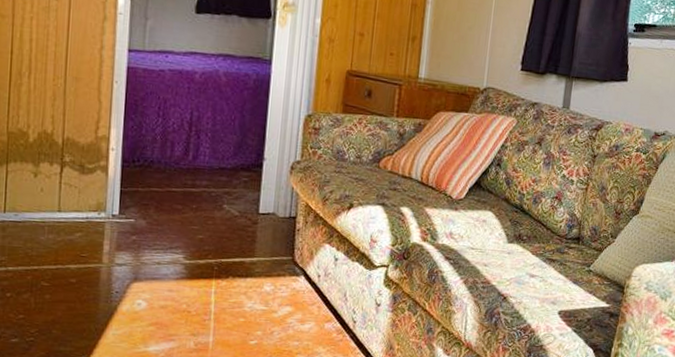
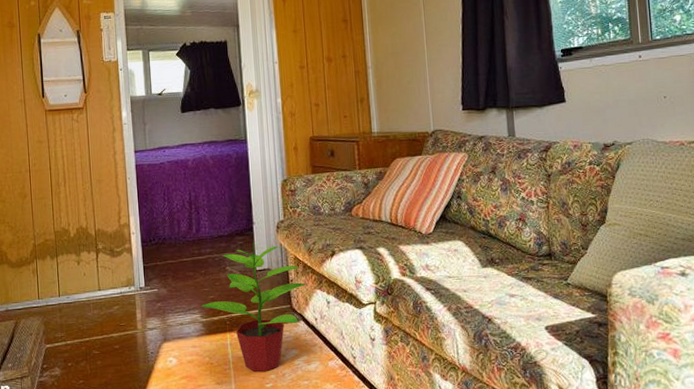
potted plant: none [186,177,314,328] -> present [201,239,306,372]

